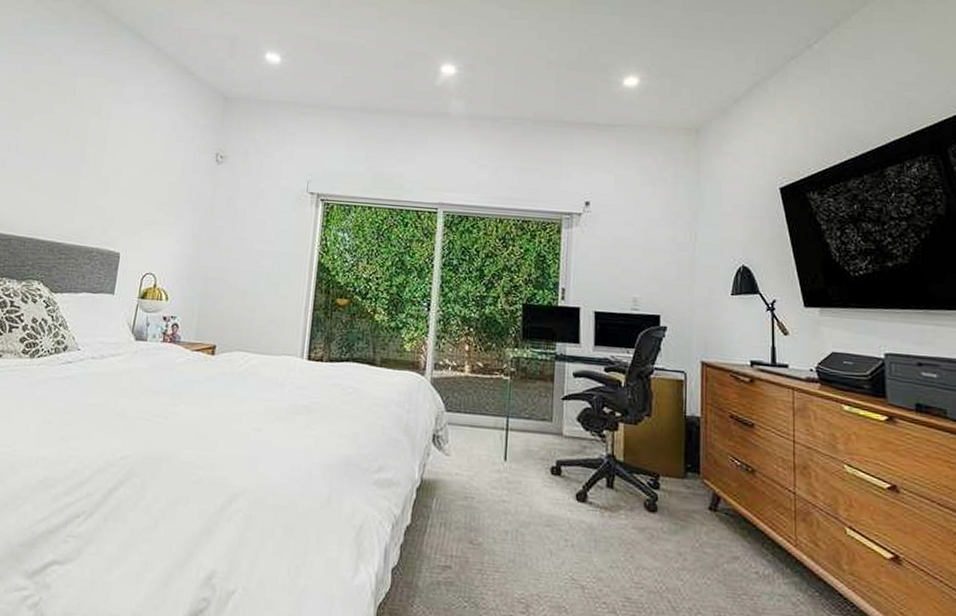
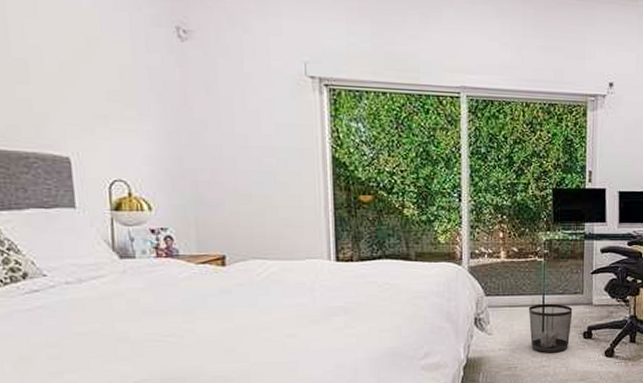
waste bin: none [490,427,540,488] -> present [528,303,573,353]

